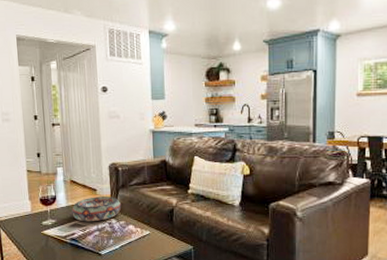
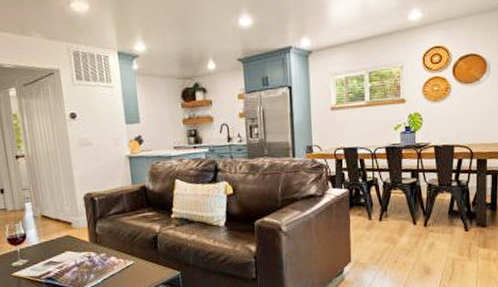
decorative bowl: present [72,197,122,222] -> none [45,228,101,259]

